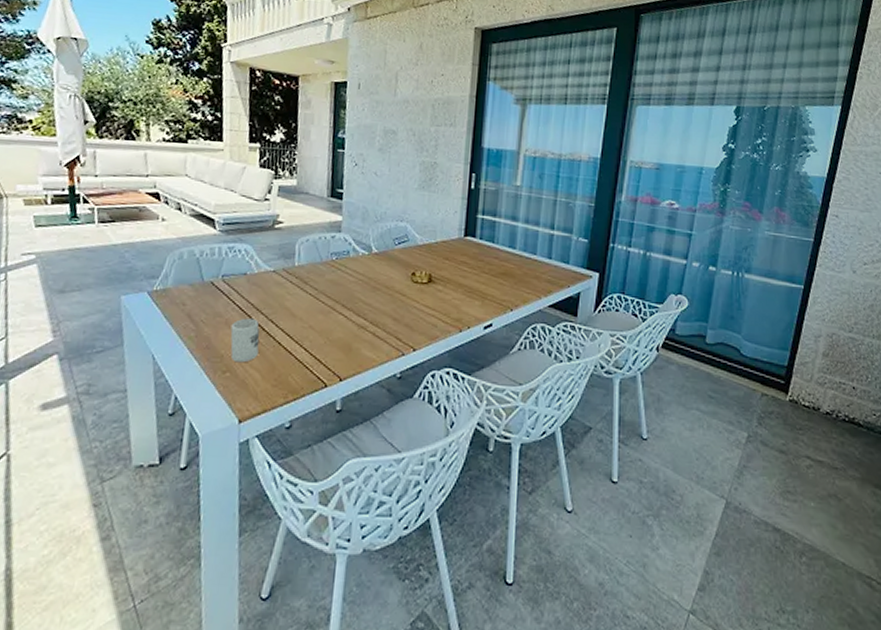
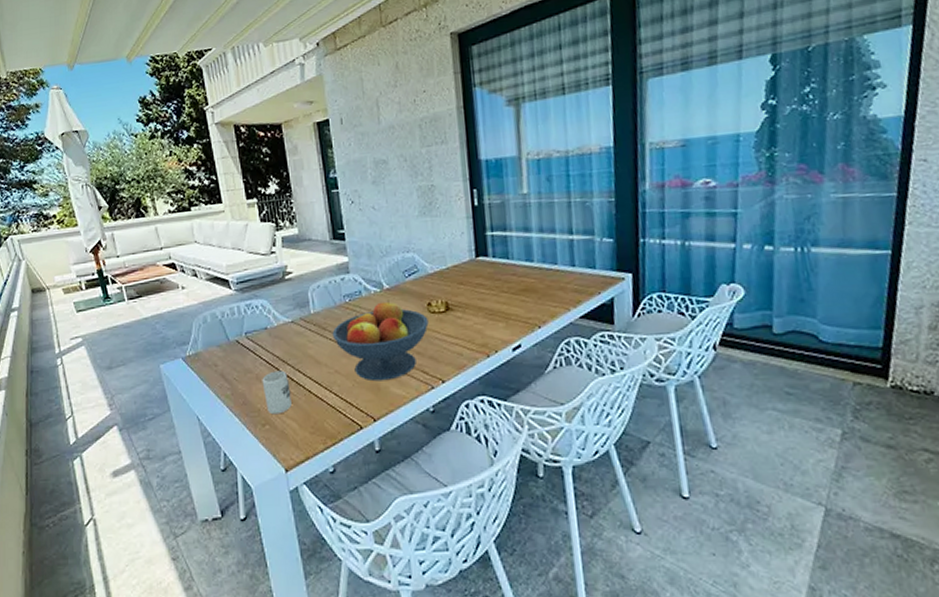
fruit bowl: none [312,263,410,342] -> present [332,300,429,382]

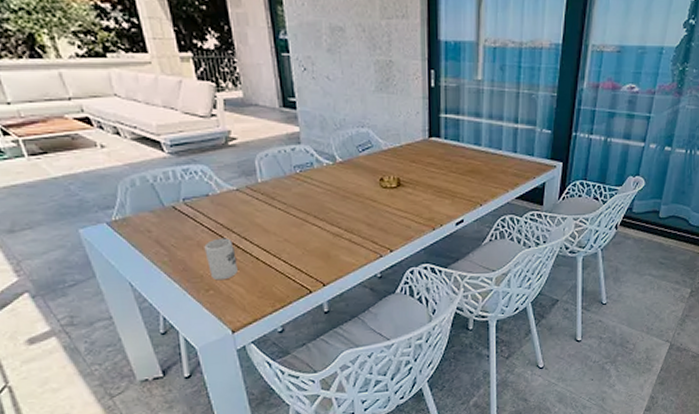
fruit bowl: present [332,300,429,382] -> none [281,173,380,250]

